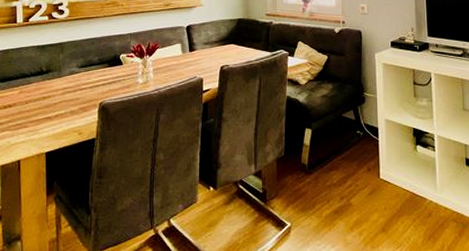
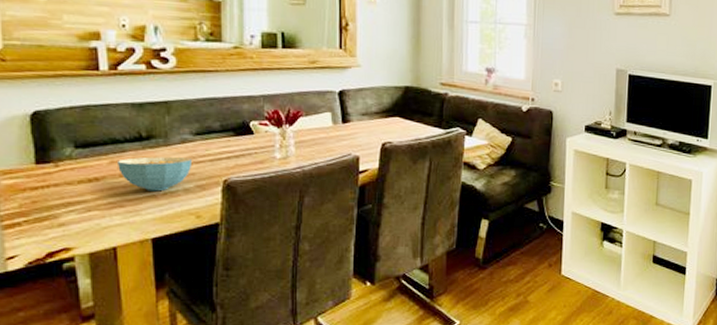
cereal bowl: none [25,86,77,114] -> present [118,156,191,192]

